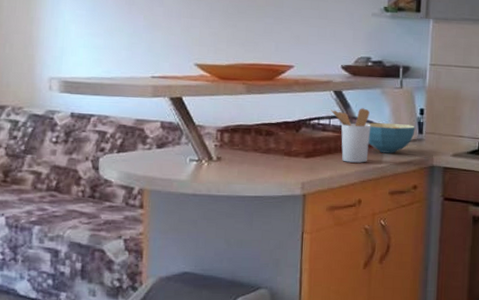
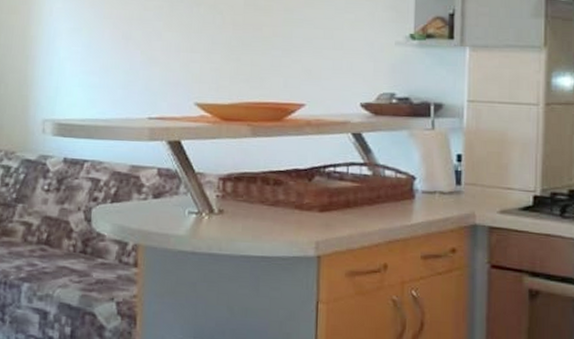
utensil holder: present [330,108,371,163] -> none [348,153,397,220]
cereal bowl: present [366,122,415,153] -> none [391,171,452,208]

